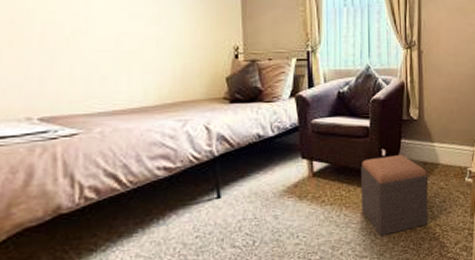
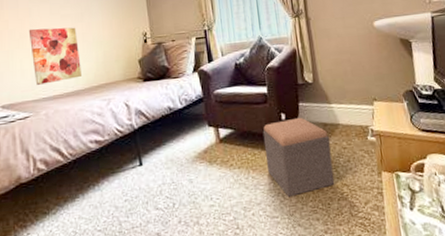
wall art: none [84,25,152,96] -> present [28,27,81,85]

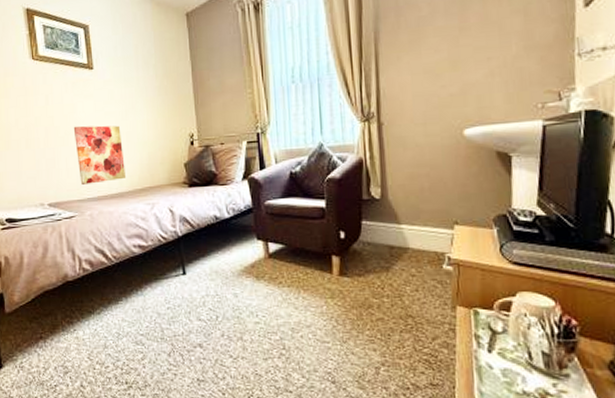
footstool: present [262,117,335,197] -> none [317,237,398,323]

